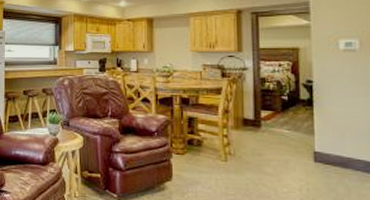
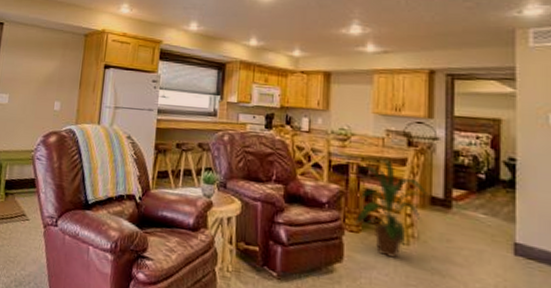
house plant: none [178,89,240,173] -> present [353,158,427,258]

